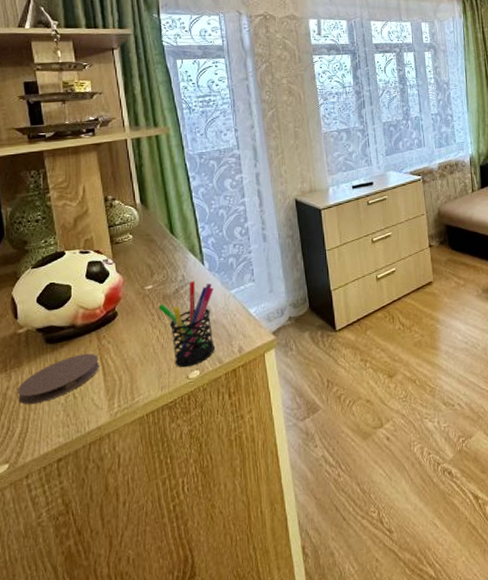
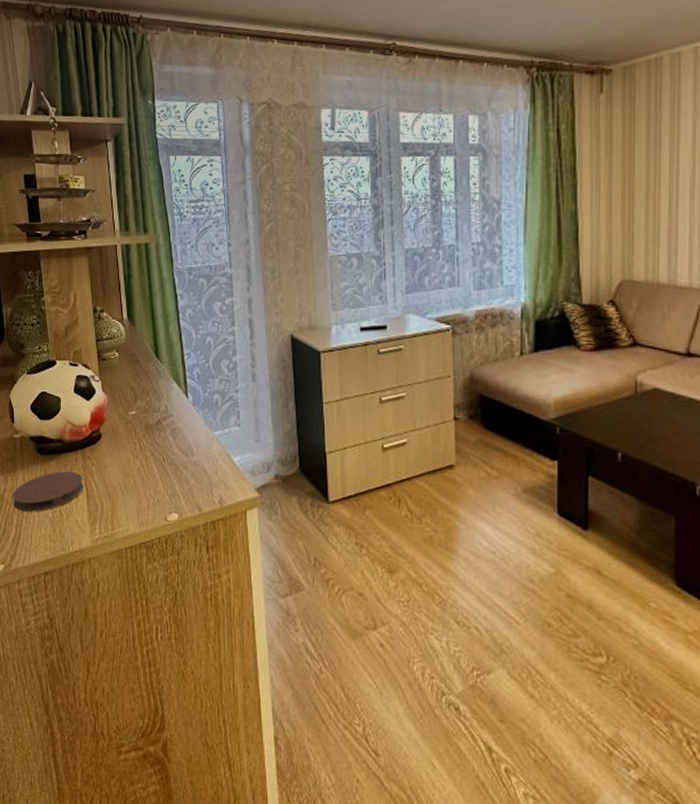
pen holder: present [158,280,216,368] -> none [140,413,196,508]

